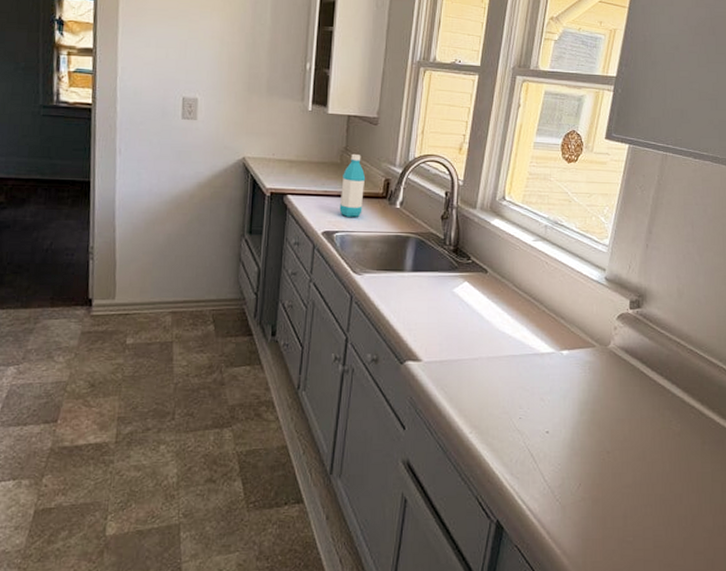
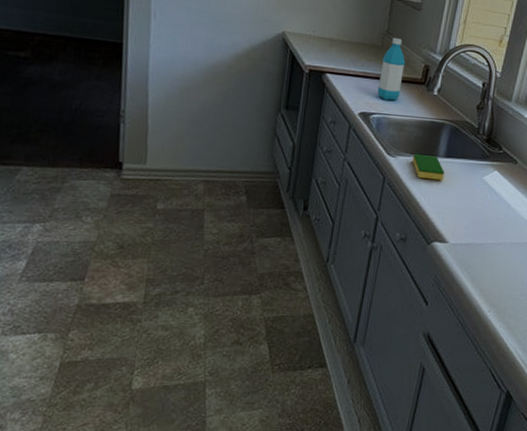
dish sponge: none [379,269,414,296] -> present [412,153,445,181]

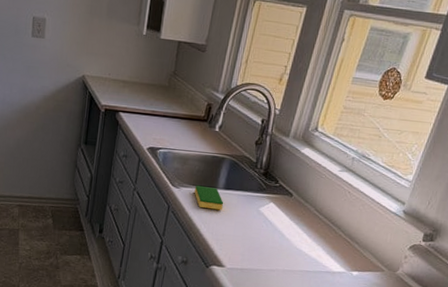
water bottle: present [377,37,406,101] -> none [164,78,190,137]

